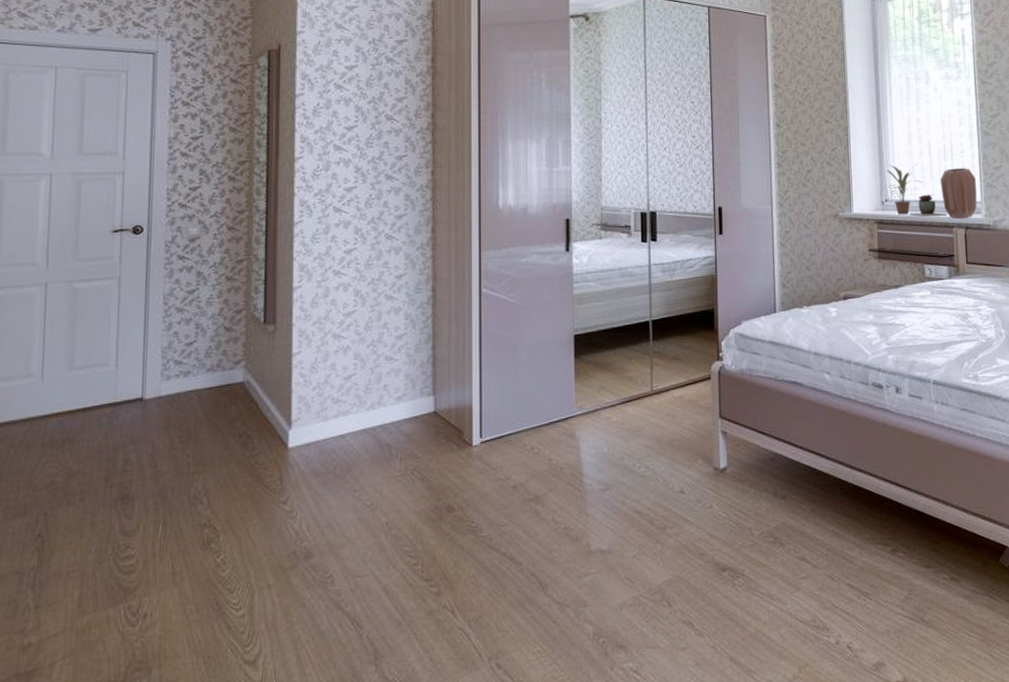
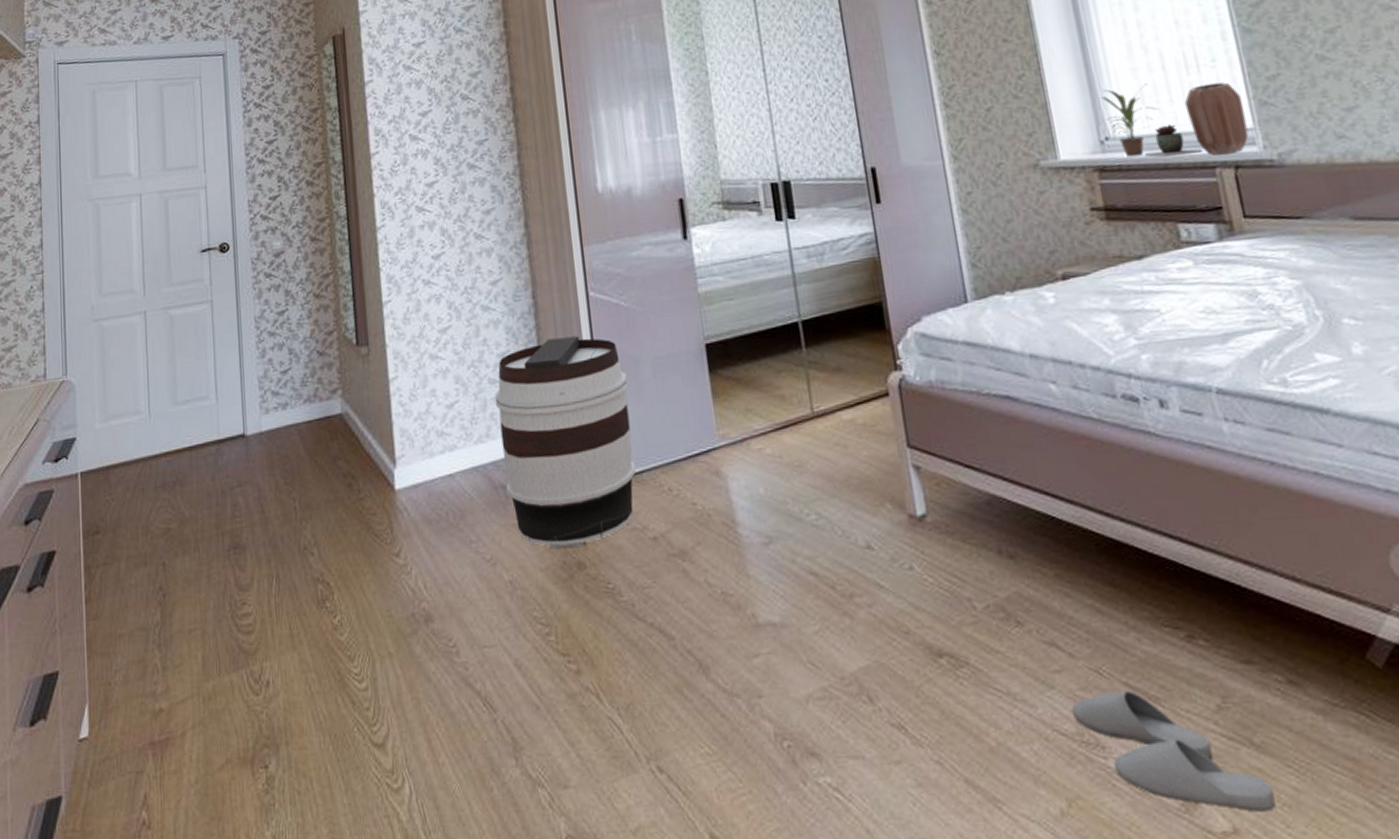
barrel: none [389,324,507,497] -> present [494,336,636,550]
slippers: none [810,589,932,666] -> present [1071,690,1276,812]

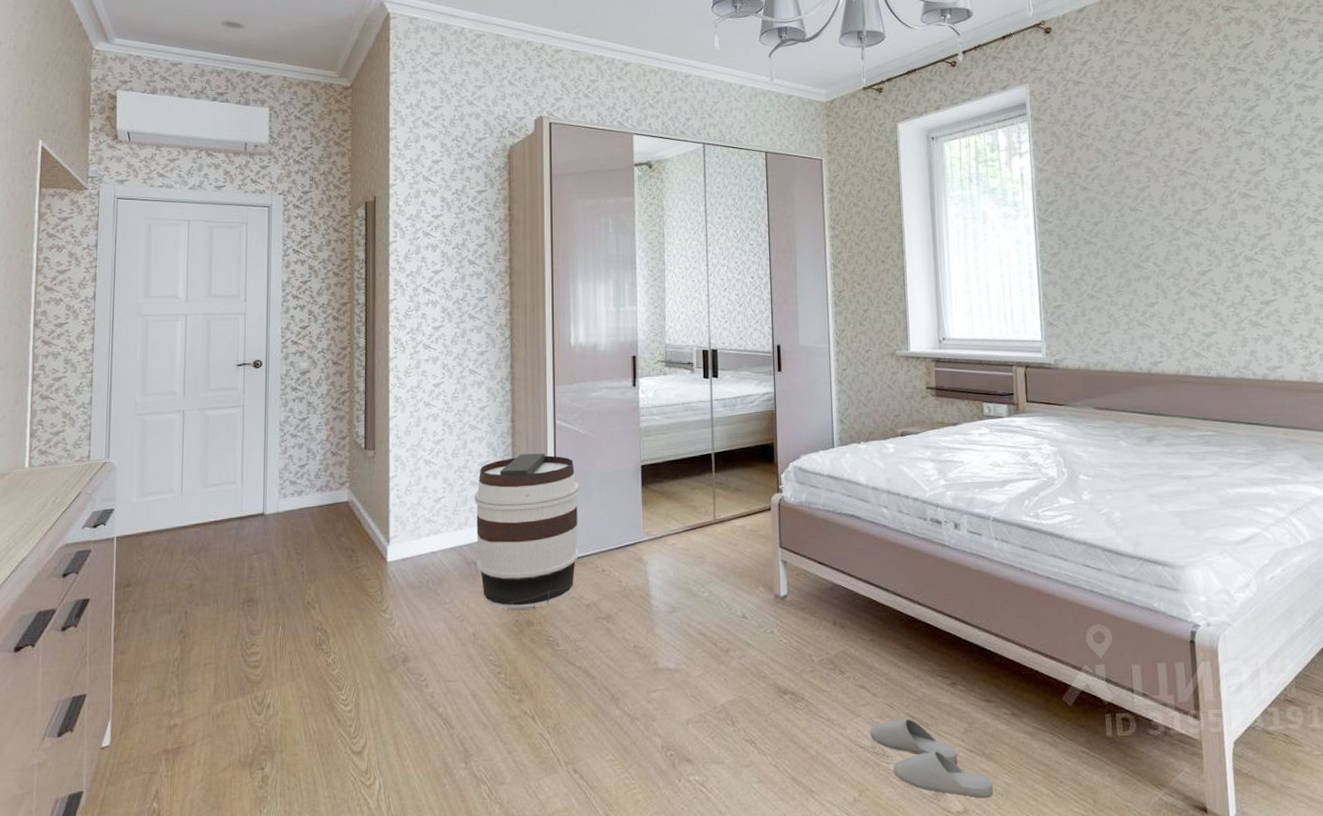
potted plant: present [1101,83,1160,157] -> none [944,302,982,353]
succulent plant: present [1145,124,1203,157] -> none [968,333,1006,355]
vase: present [1184,82,1249,157] -> none [998,307,1037,358]

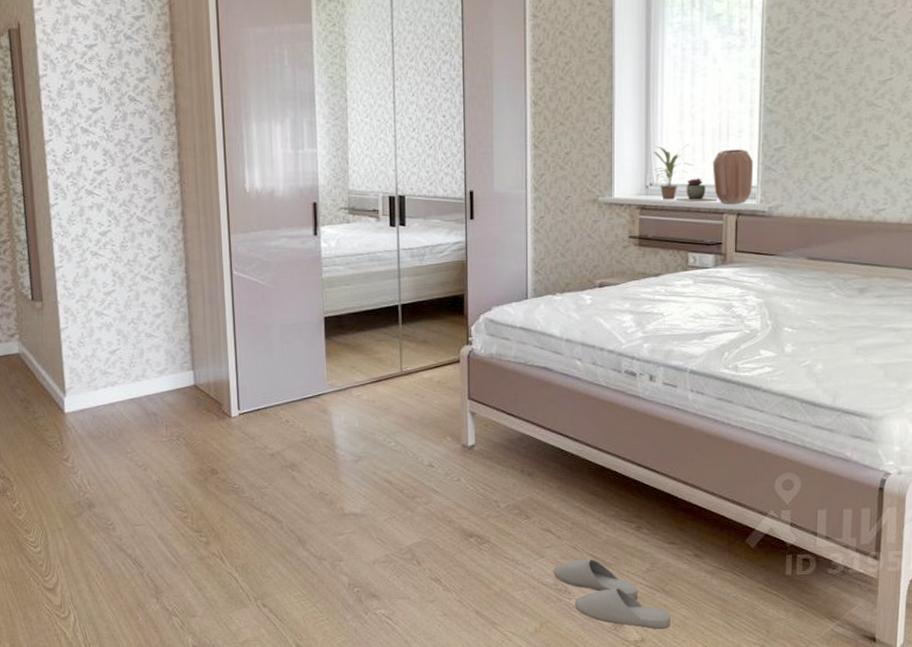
barrel: present [474,453,580,611] -> none [150,304,261,460]
potted plant: none [944,302,982,353] -> present [653,144,694,200]
succulent plant: none [968,333,1006,355] -> present [676,178,718,202]
vase: none [998,307,1037,358] -> present [712,149,754,205]

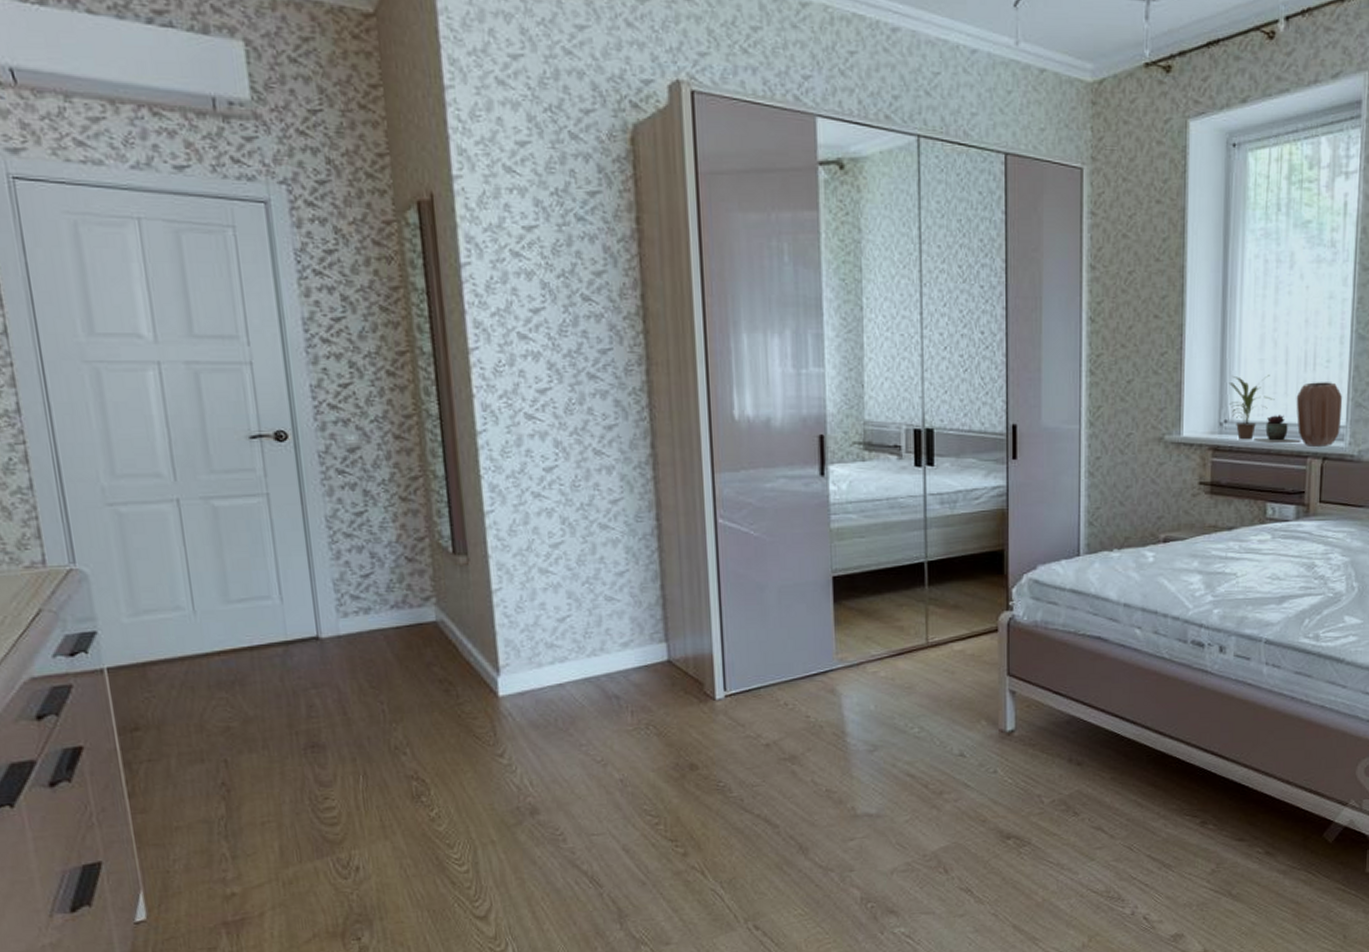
slippers: present [553,559,670,629] -> none [1104,860,1237,939]

